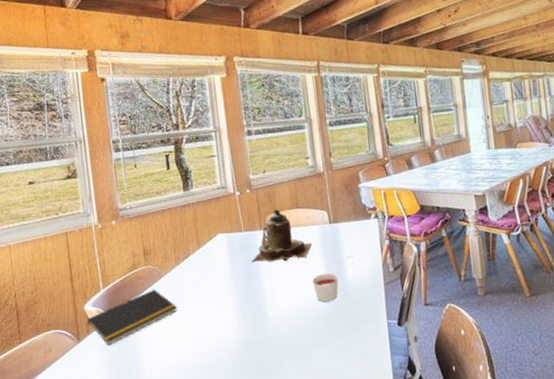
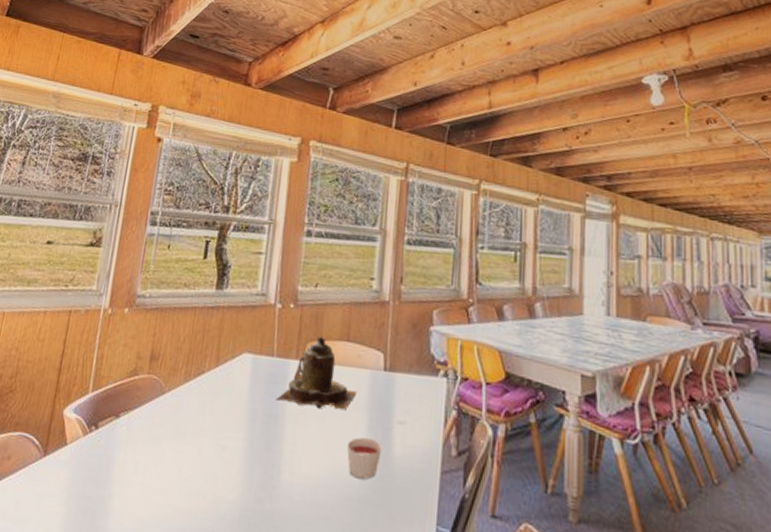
notepad: present [86,290,178,345] -> none [57,407,173,470]

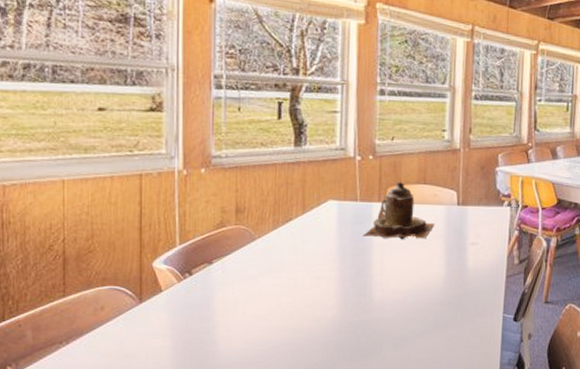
candle: present [346,437,382,480] -> none [428,258,458,288]

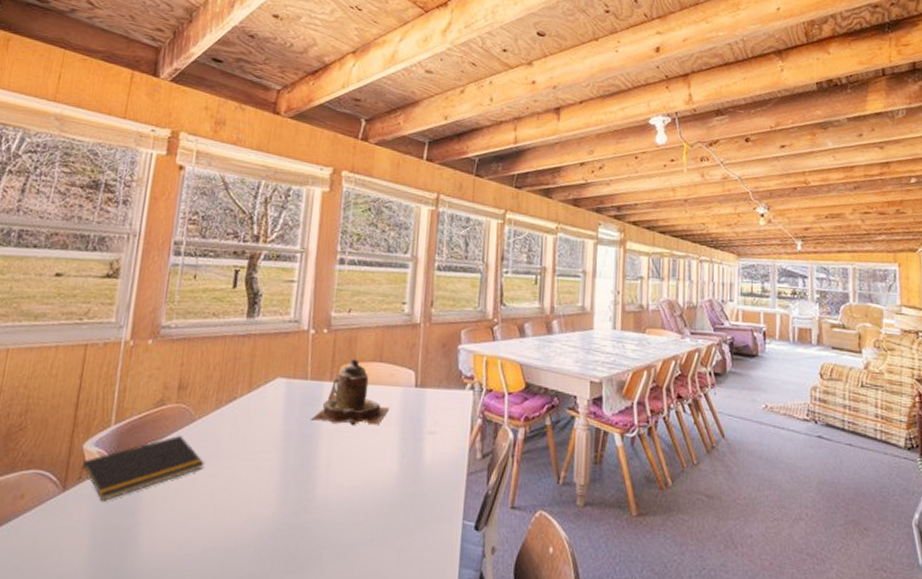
notepad: none [152,253,269,310] -> present [78,436,205,501]

